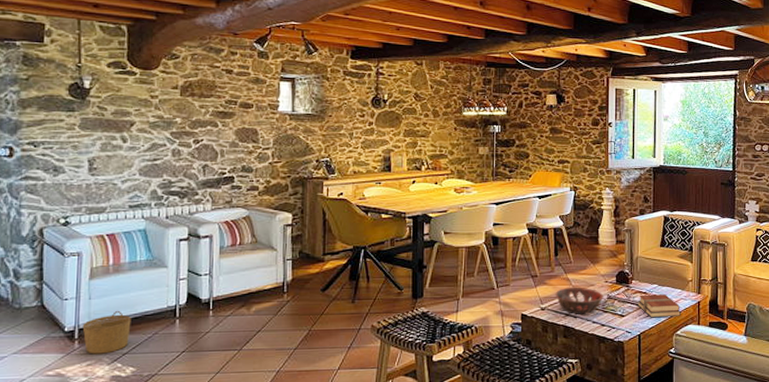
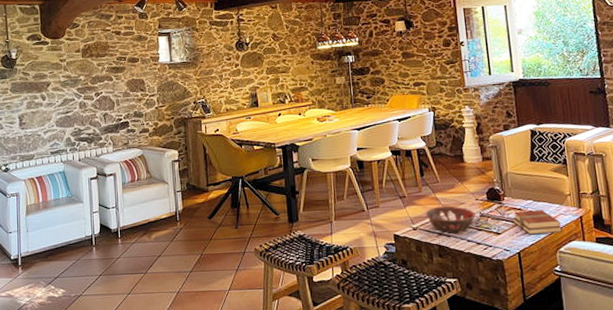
basket: present [82,310,131,354] -> none [23,240,59,278]

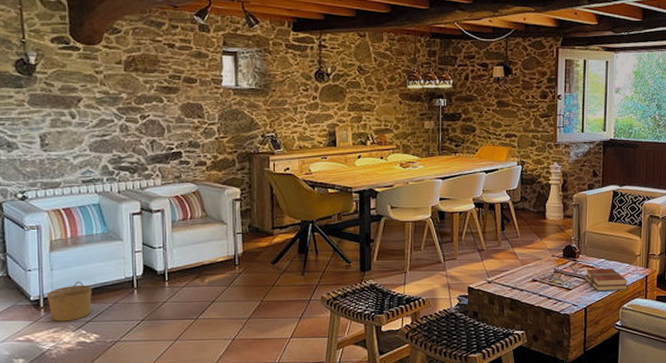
basket: none [23,240,59,278] -> present [46,281,92,322]
decorative bowl: present [425,206,476,233] -> none [501,261,550,288]

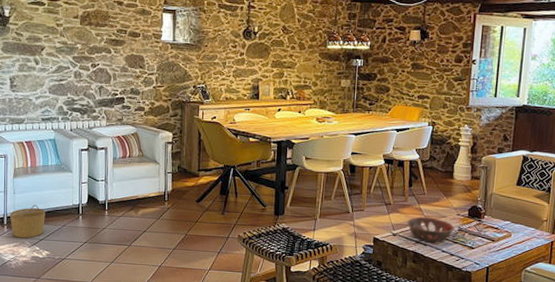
decorative bowl: none [501,261,550,288] -> present [407,216,455,243]
books: present [584,268,629,292] -> none [488,230,533,254]

